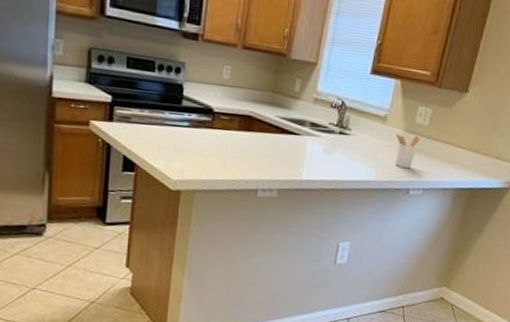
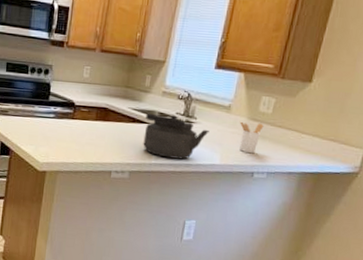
kettle: none [293,122,364,176] -> present [143,113,209,160]

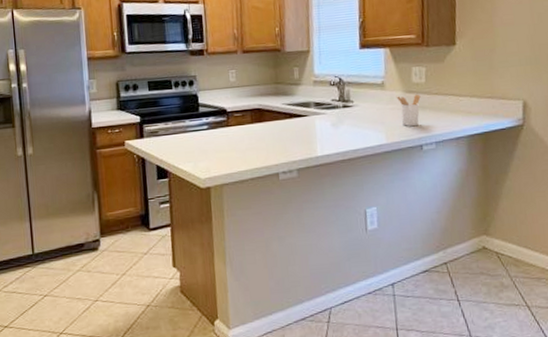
kettle: present [143,113,209,160] -> none [302,102,369,148]

